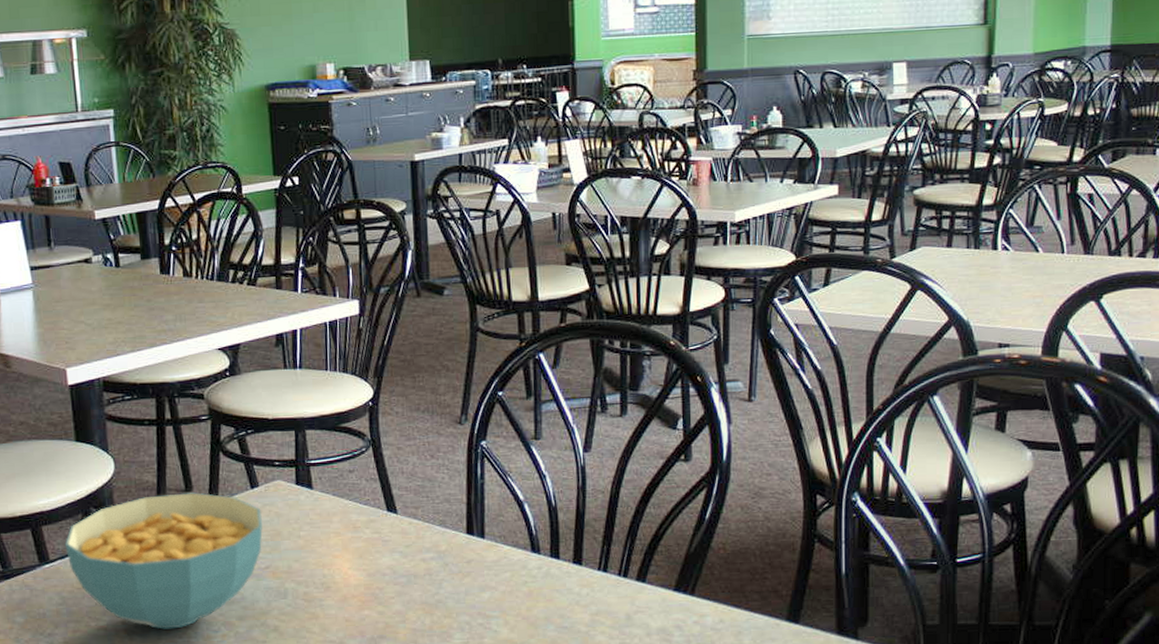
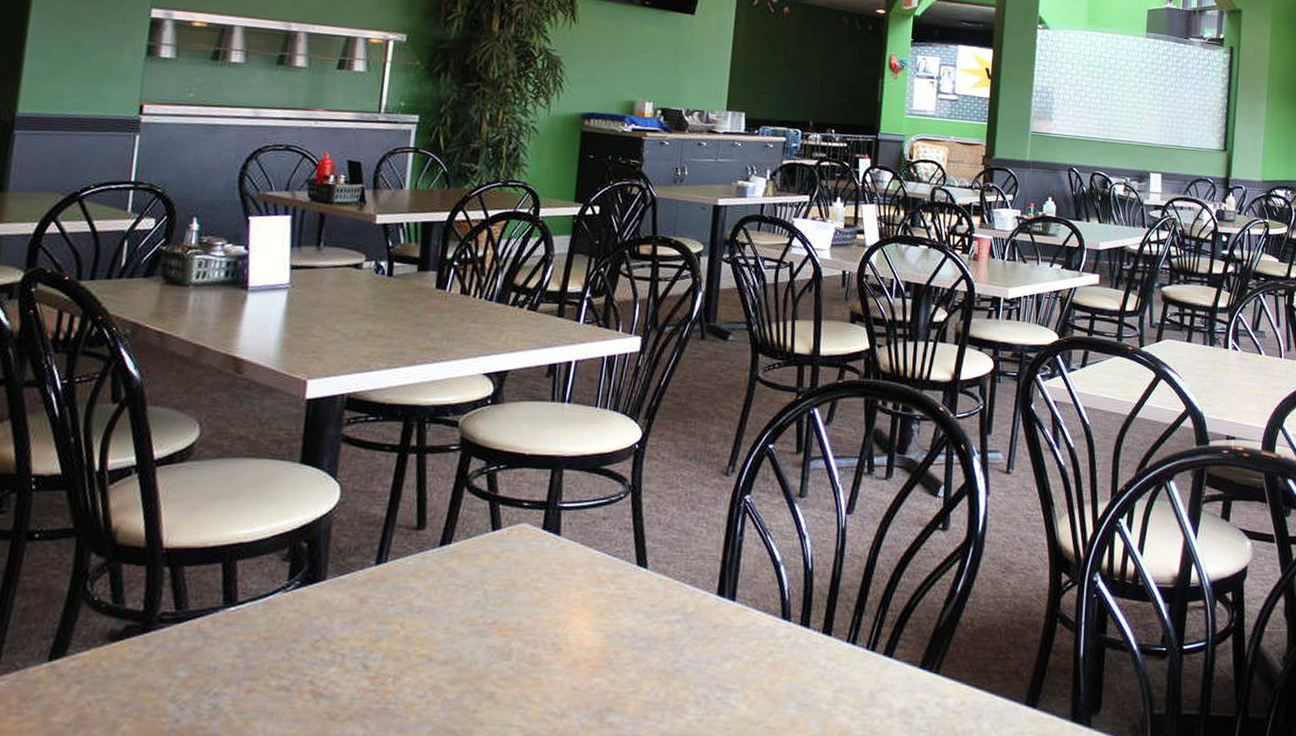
cereal bowl: present [64,492,263,630] -> none [259,531,499,692]

